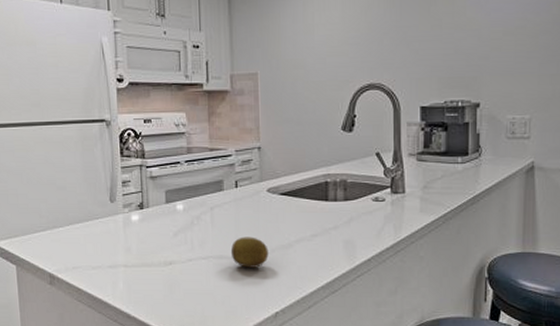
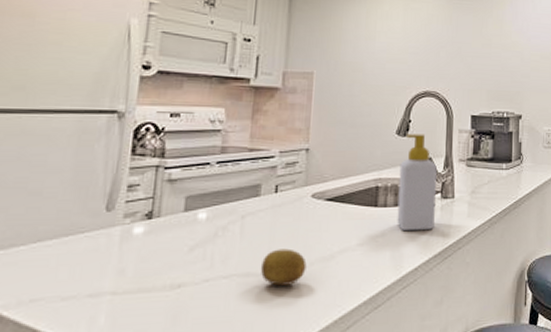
soap bottle: none [347,129,385,225] -> present [397,134,437,232]

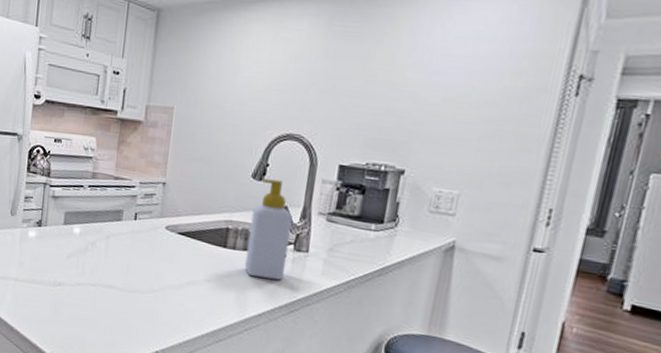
fruit: present [260,248,307,286] -> none [120,270,158,304]

